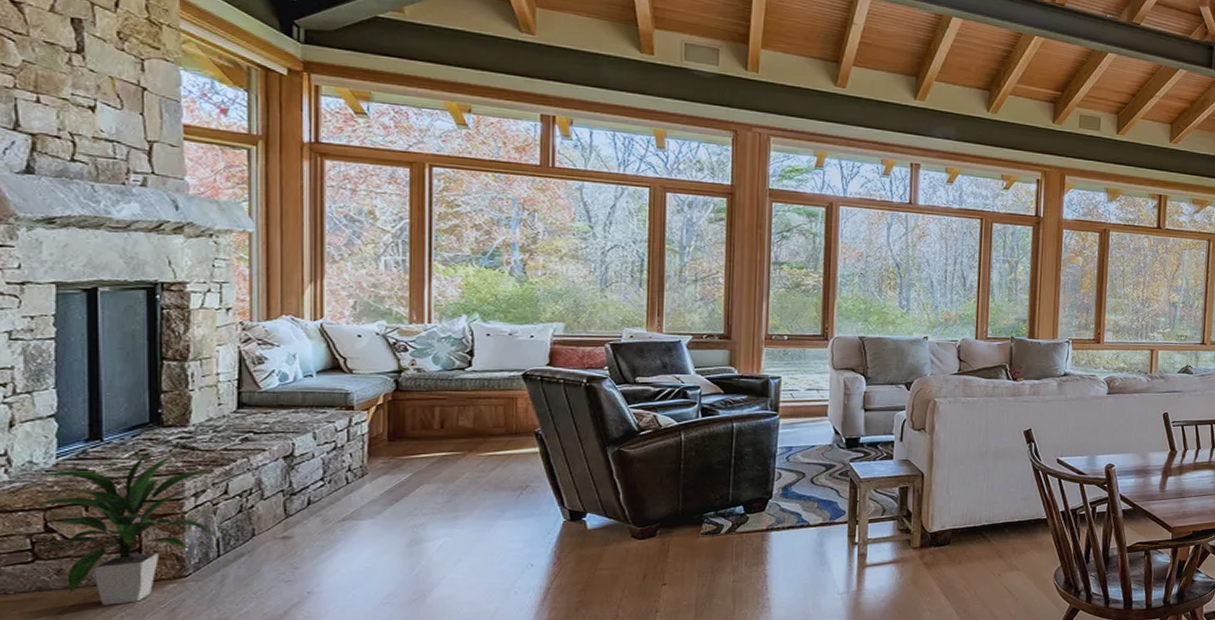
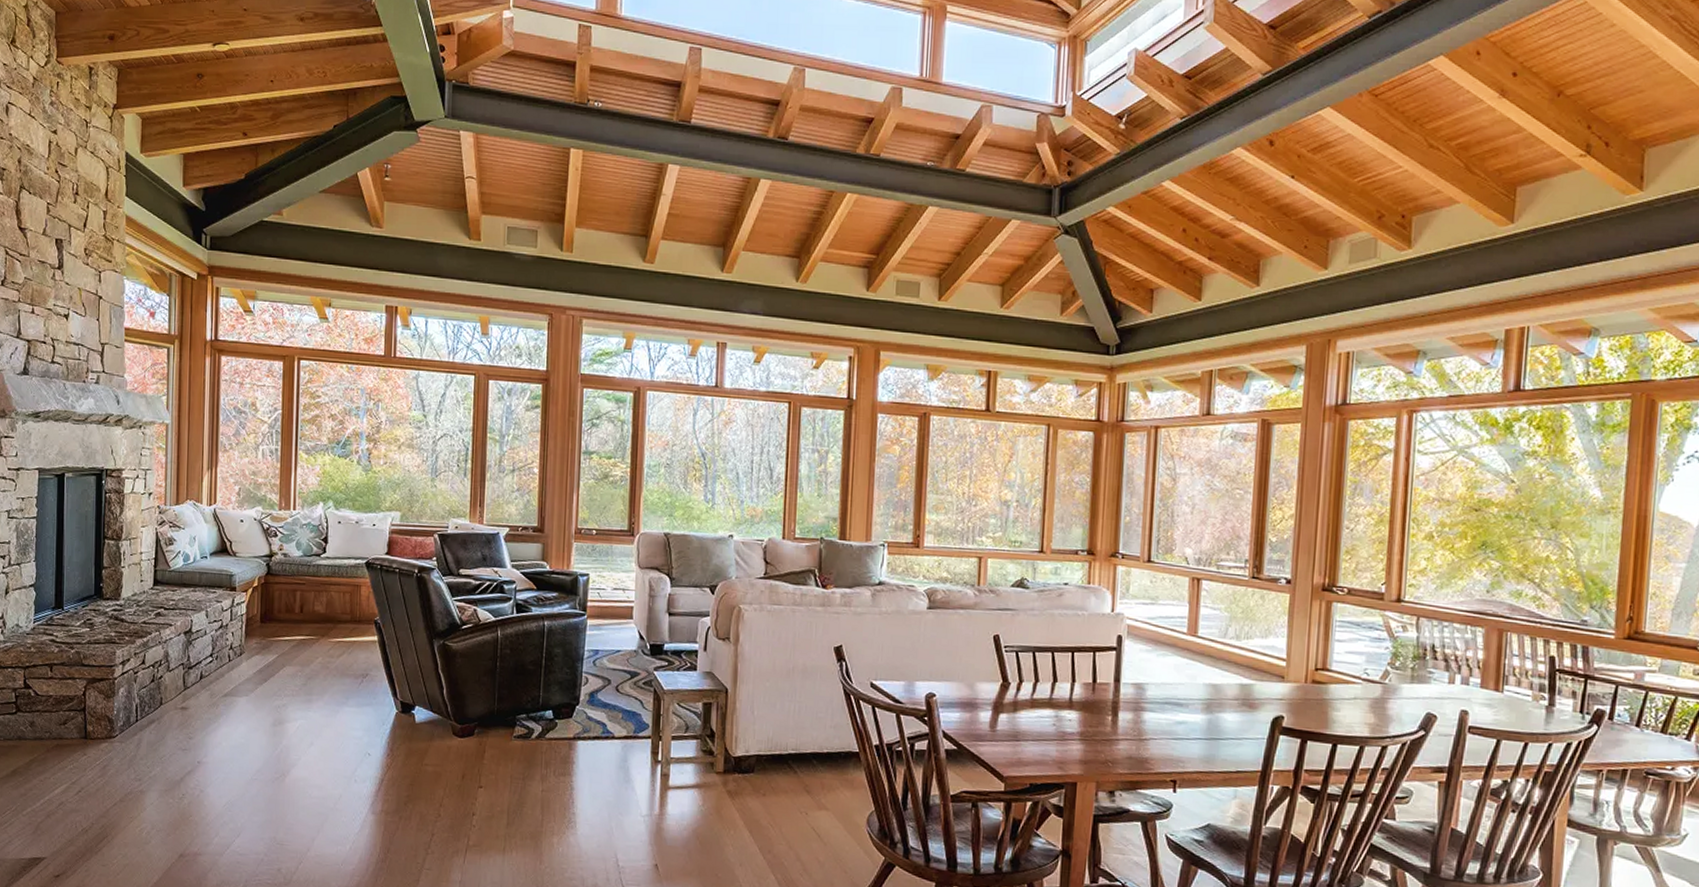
indoor plant: present [28,450,216,605] -> none [15,620,136,758]

